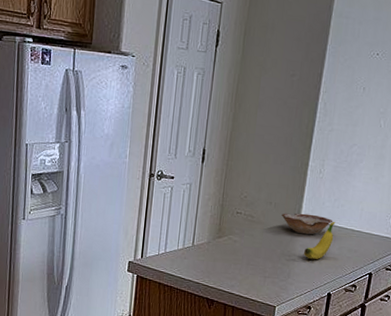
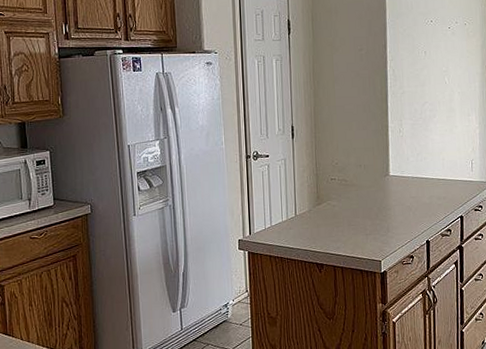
bowl: present [281,213,333,235] -> none [372,170,420,190]
banana: present [304,221,336,260] -> none [398,173,423,212]

